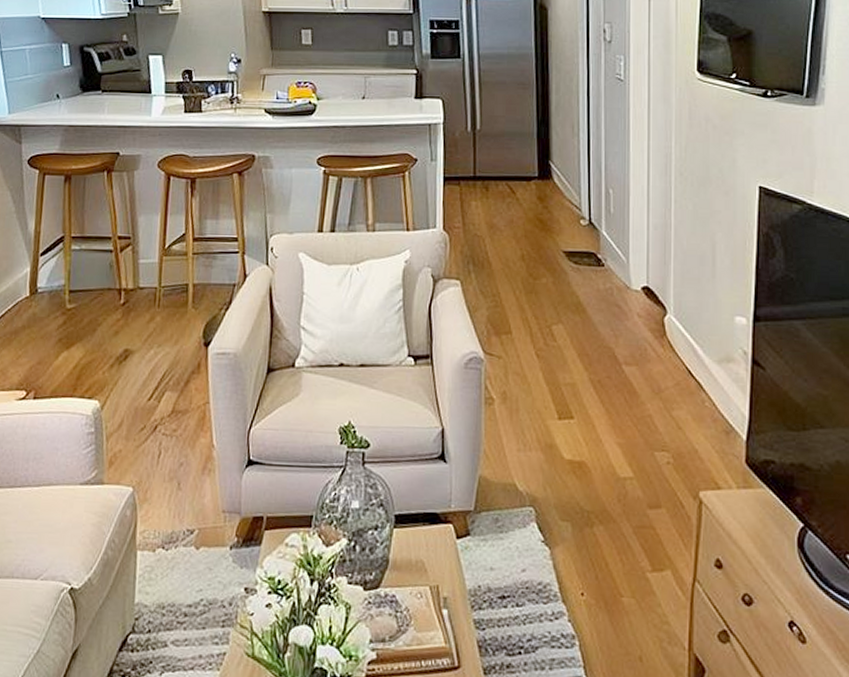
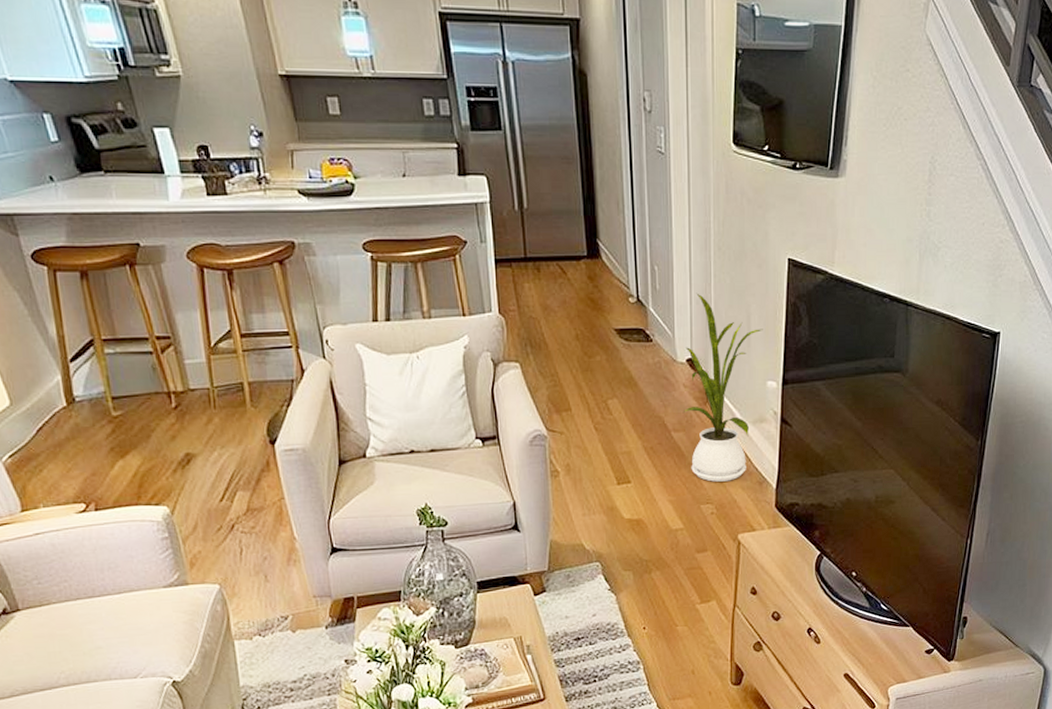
house plant: none [637,218,730,427] -> present [684,293,763,482]

